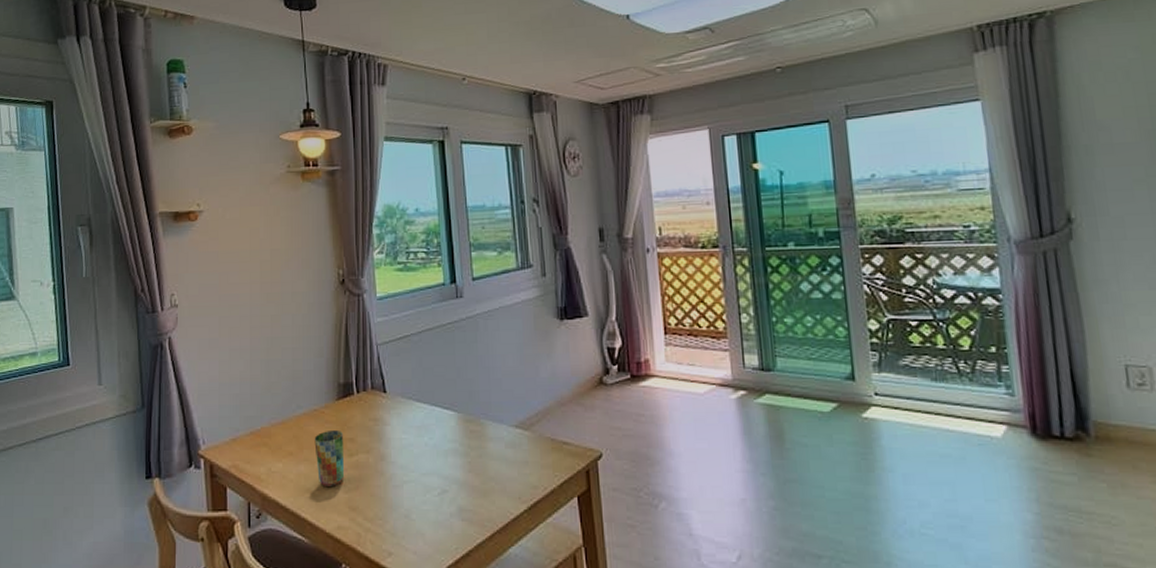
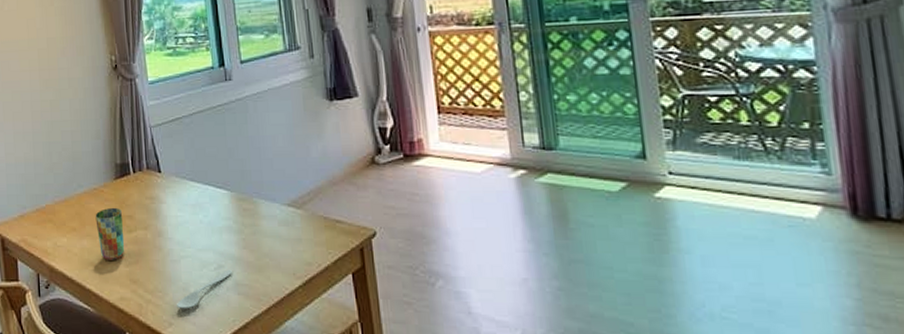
spoon: none [396,494,456,538] -> present [176,269,232,309]

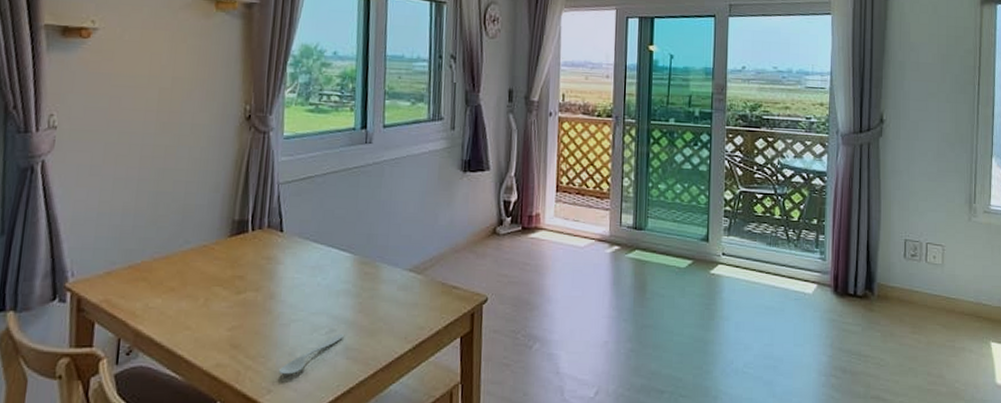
cup: present [95,208,125,261] -> none [199,267,232,325]

